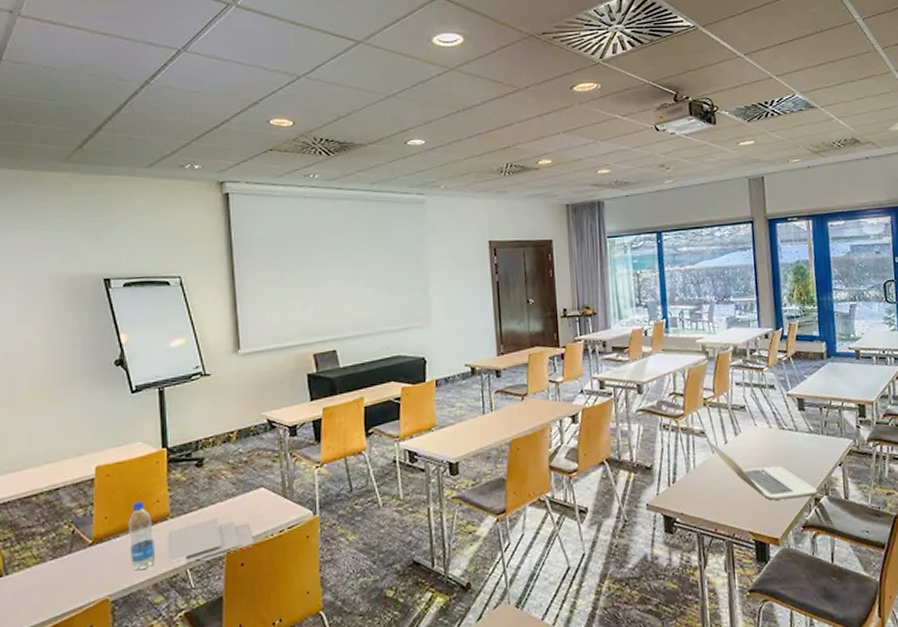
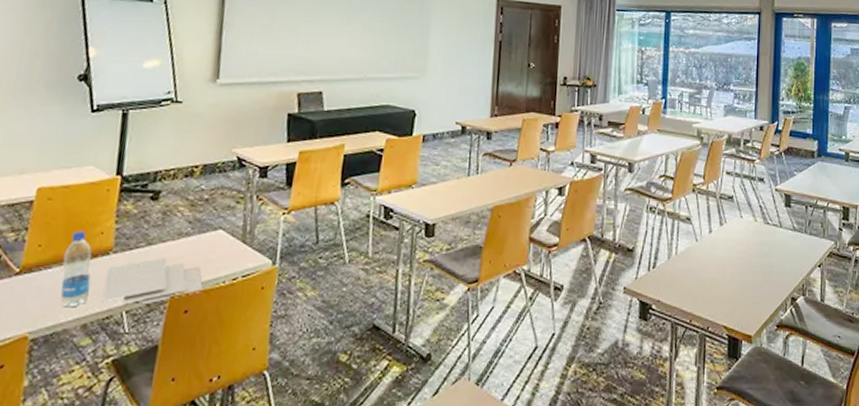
laptop: present [705,439,818,500] -> none [690,226,795,296]

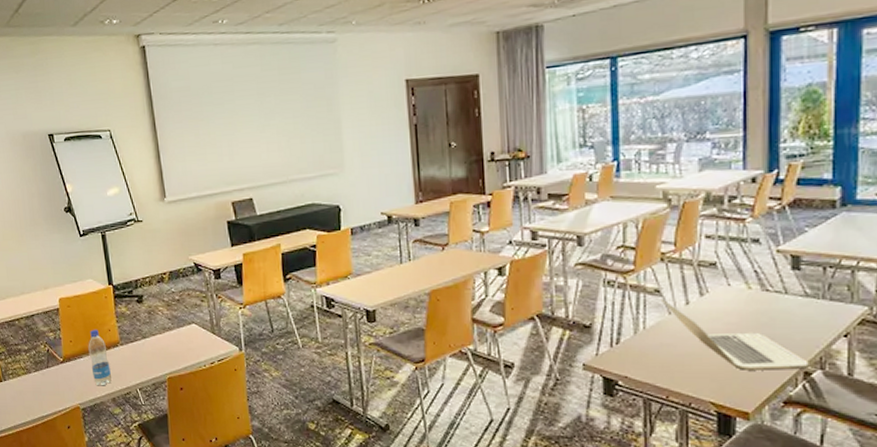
papers: present [102,257,204,305] -> none [119,347,191,384]
laptop: none [690,226,795,296] -> present [660,299,809,370]

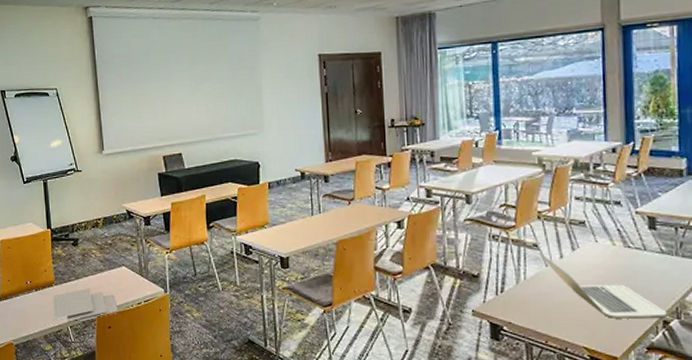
bottle: present [88,329,112,386] -> none [24,269,45,324]
papers: none [119,347,191,384] -> present [53,288,119,322]

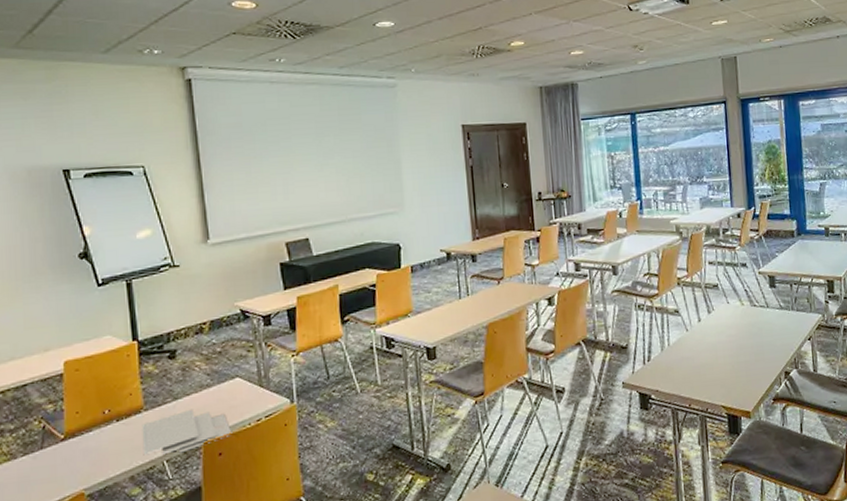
laptop: present [538,252,667,319] -> none [679,318,788,375]

